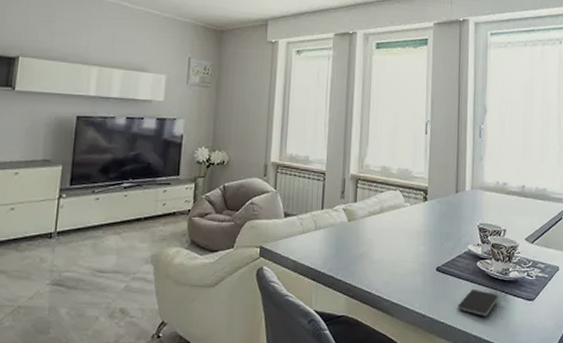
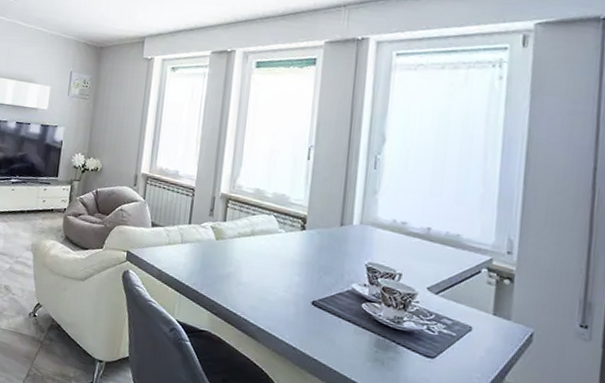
smartphone: present [458,290,499,316] -> none [335,332,388,364]

